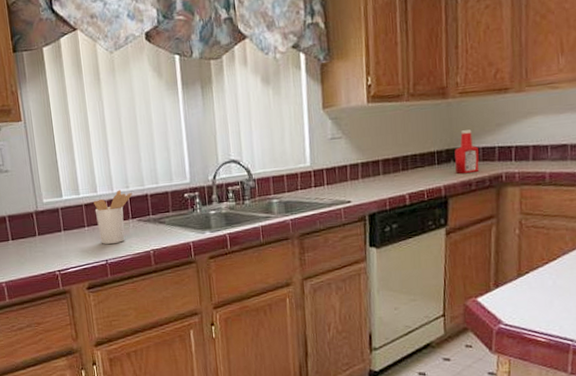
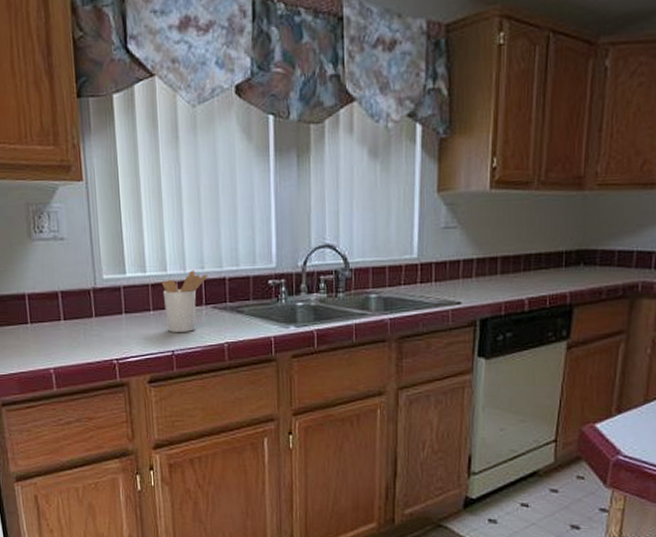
ketchup bottle: present [455,129,480,174] -> none [585,229,614,279]

